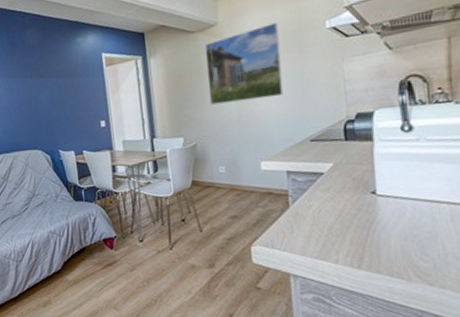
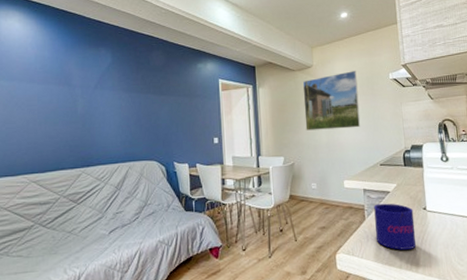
mug: none [301,187,359,242] -> present [374,203,416,250]

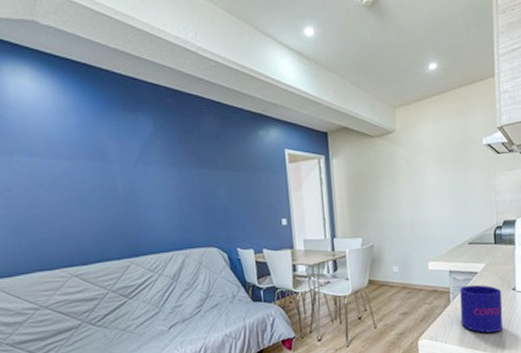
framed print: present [302,71,361,131] -> none [383,136,449,207]

